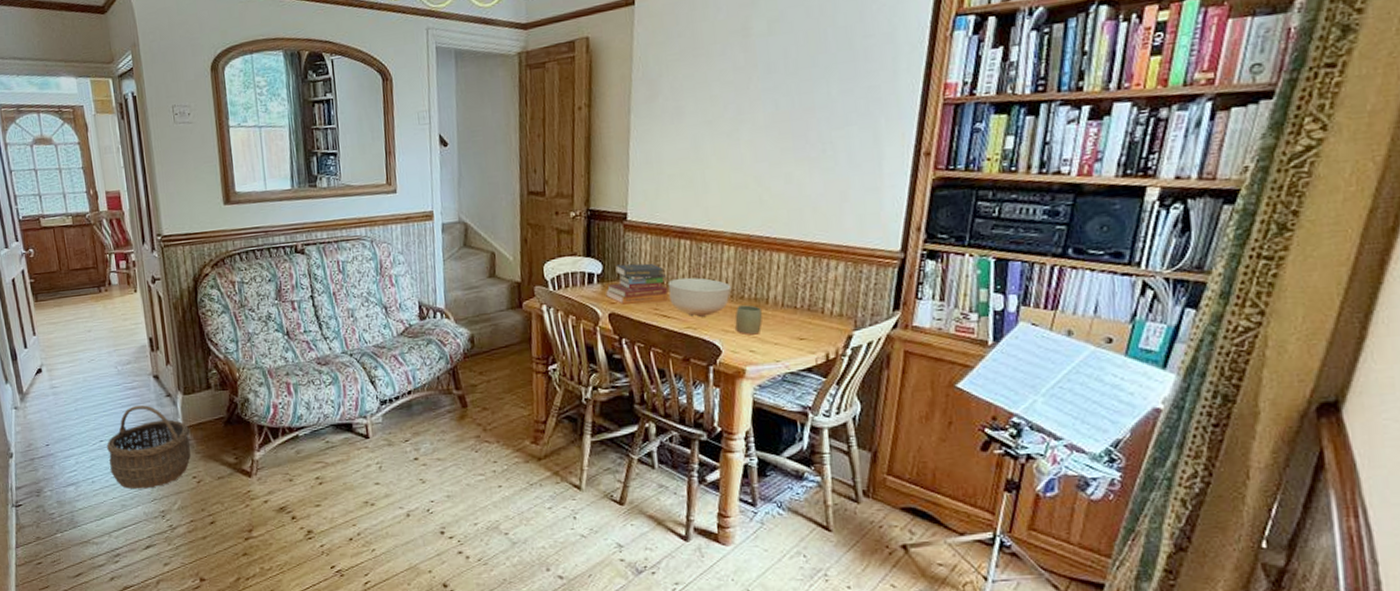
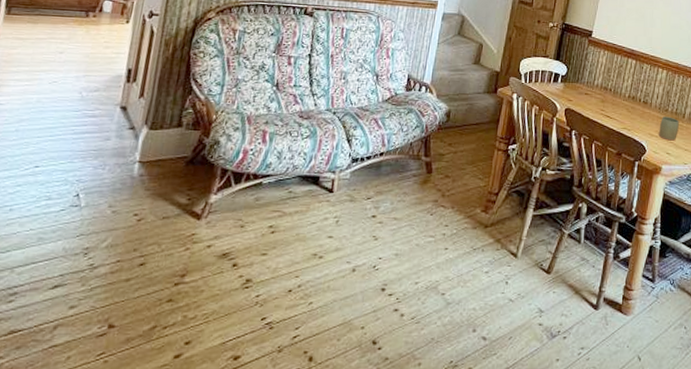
wicker basket: present [107,405,191,490] -> none [37,134,146,223]
books: present [606,263,668,305] -> none [566,70,614,105]
bowl: present [668,277,732,317] -> none [614,88,660,121]

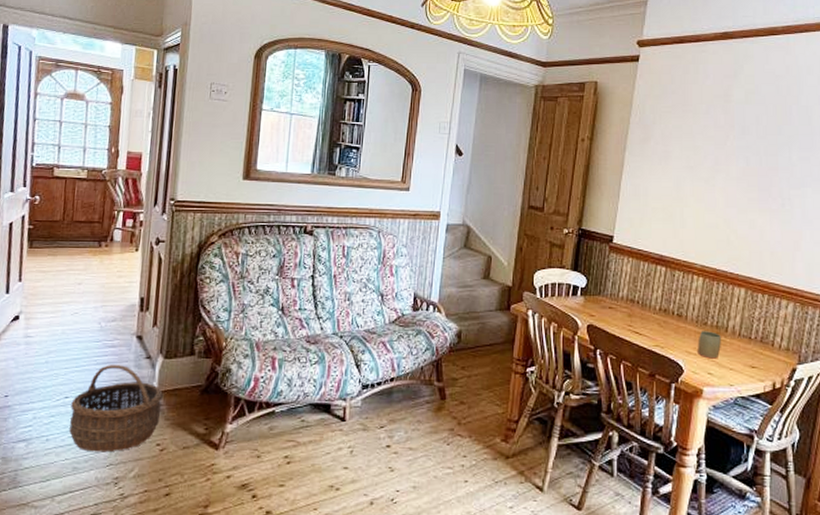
wicker basket: none [37,134,146,223] -> present [69,365,164,453]

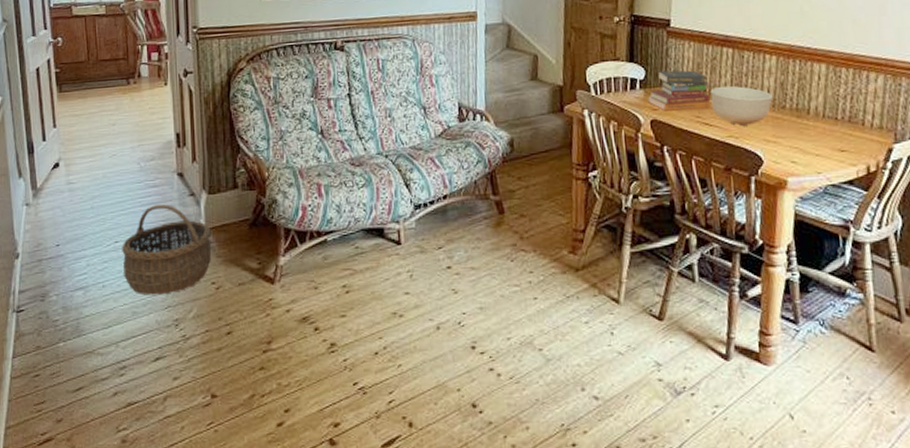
books: none [587,281,643,320] -> present [648,70,711,112]
bowl: none [643,300,697,337] -> present [710,85,773,126]
mug: present [697,331,721,359] -> none [776,115,804,146]

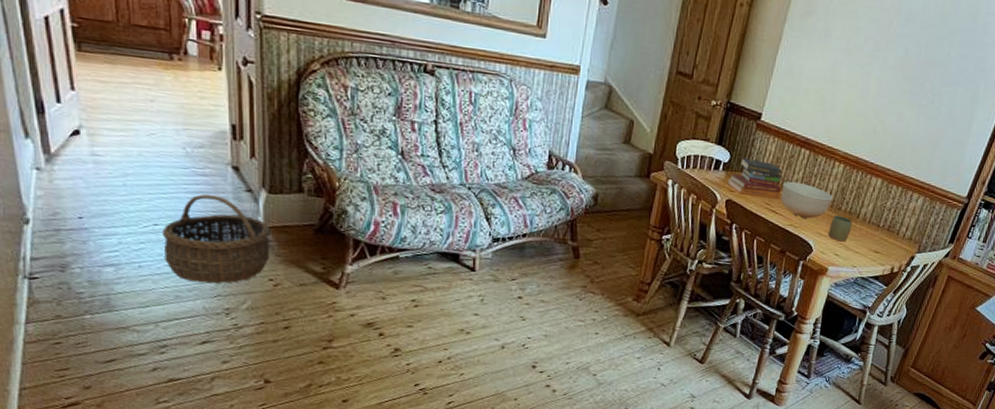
mug: none [776,115,804,146] -> present [828,215,852,242]

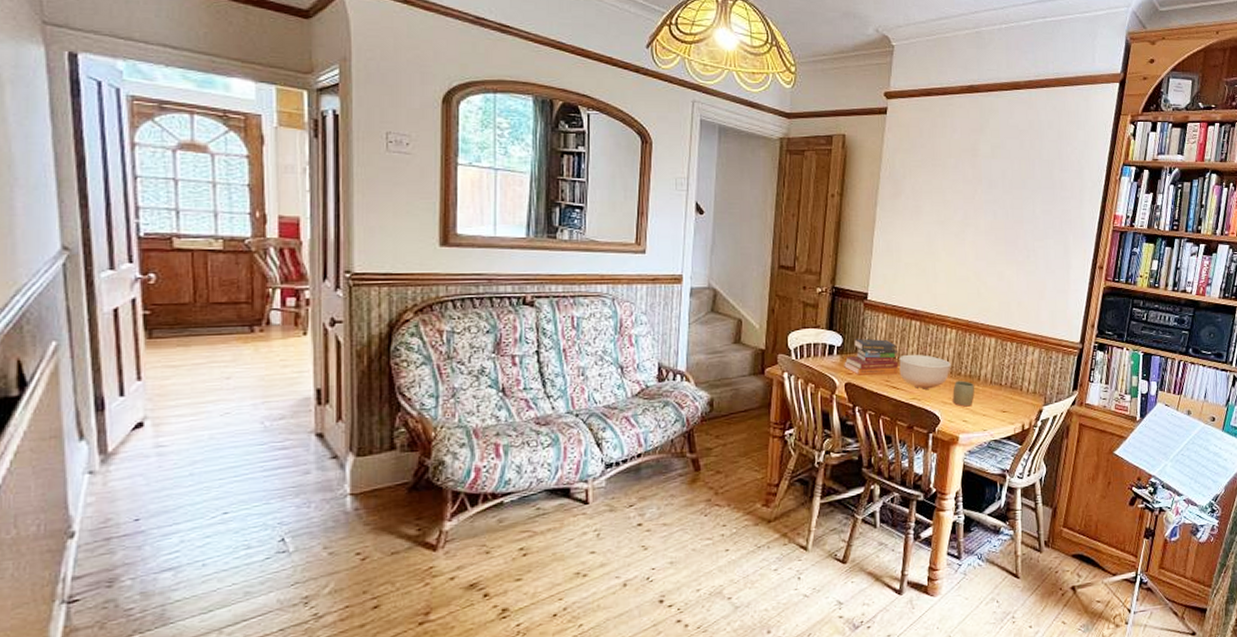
wicker basket: present [162,194,272,284] -> none [233,468,360,572]

